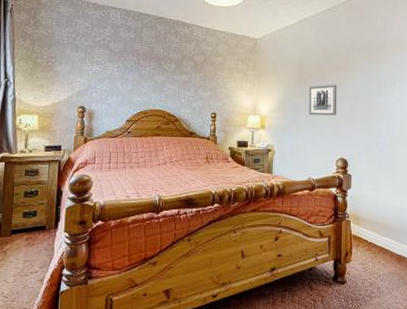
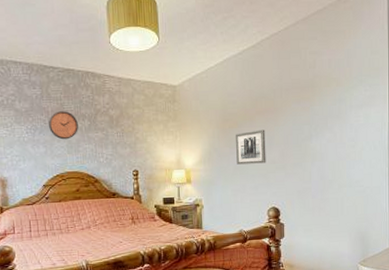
clock: none [138,54,165,80] -> present [49,111,78,140]

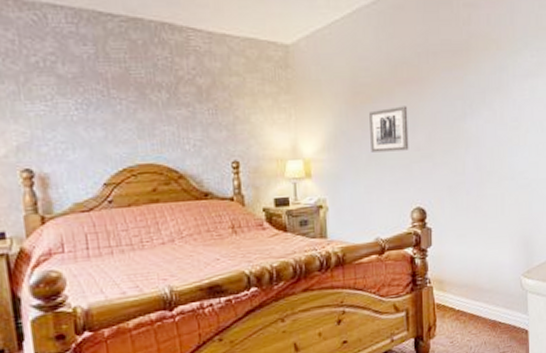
clock: present [49,111,78,140] -> none [108,78,153,119]

